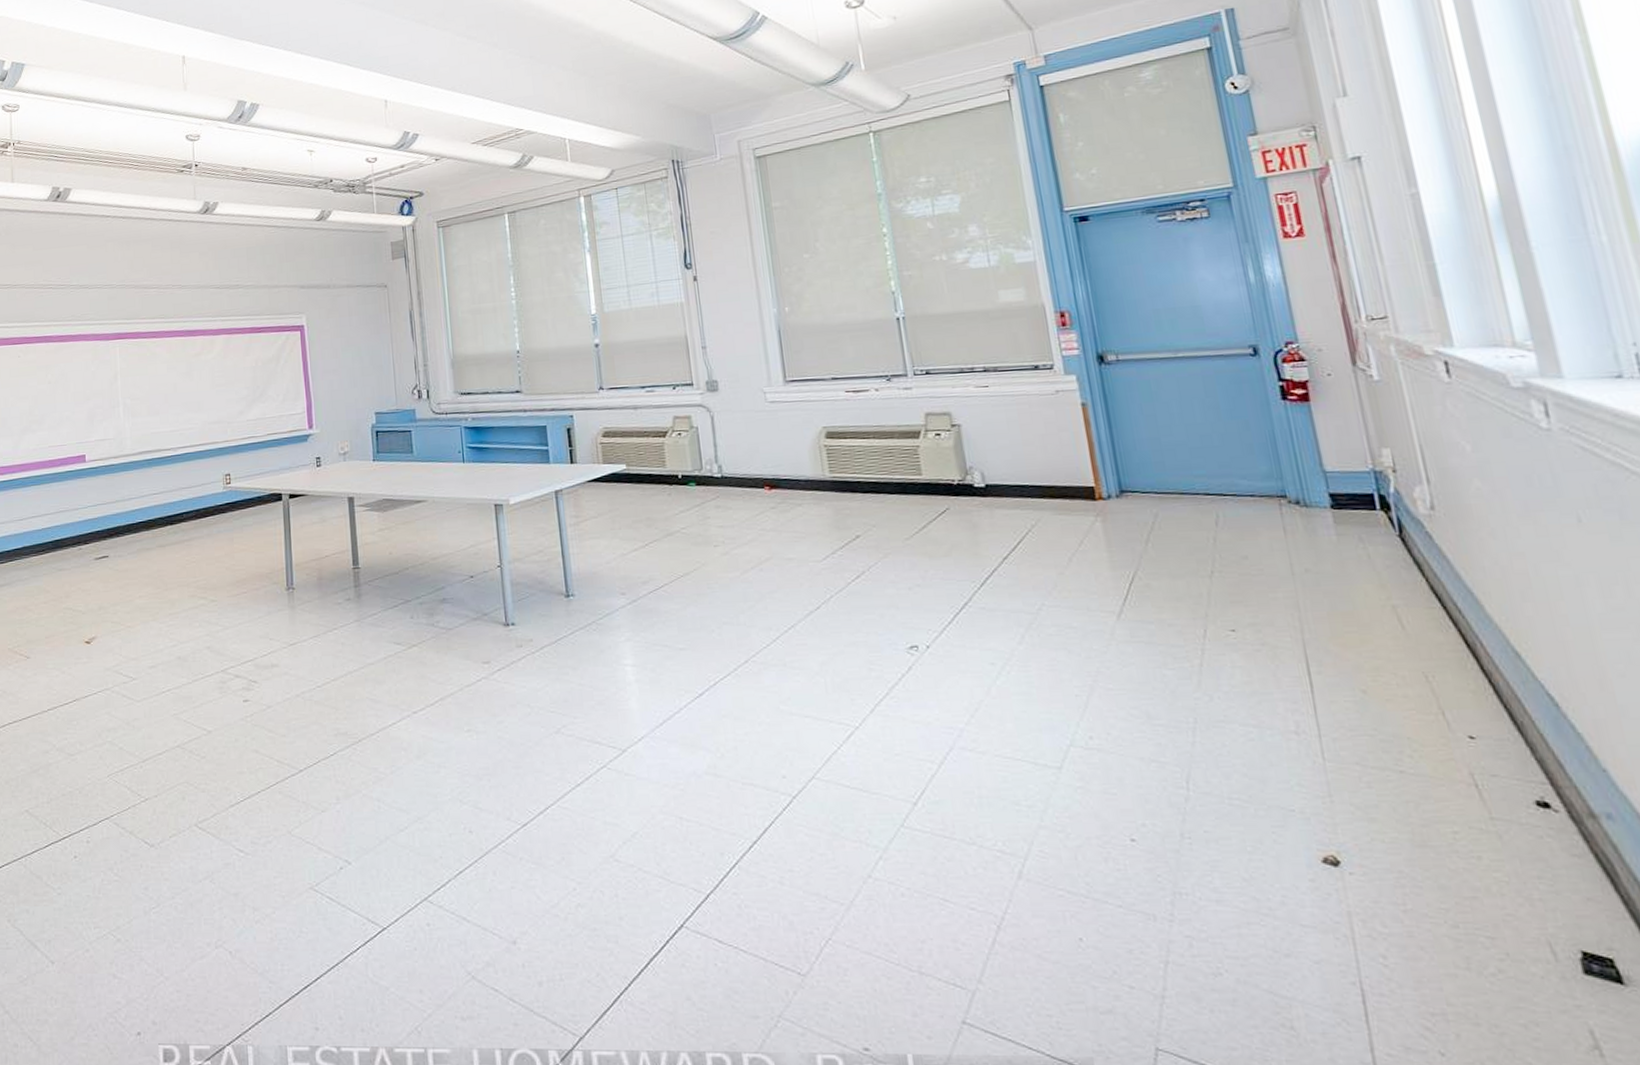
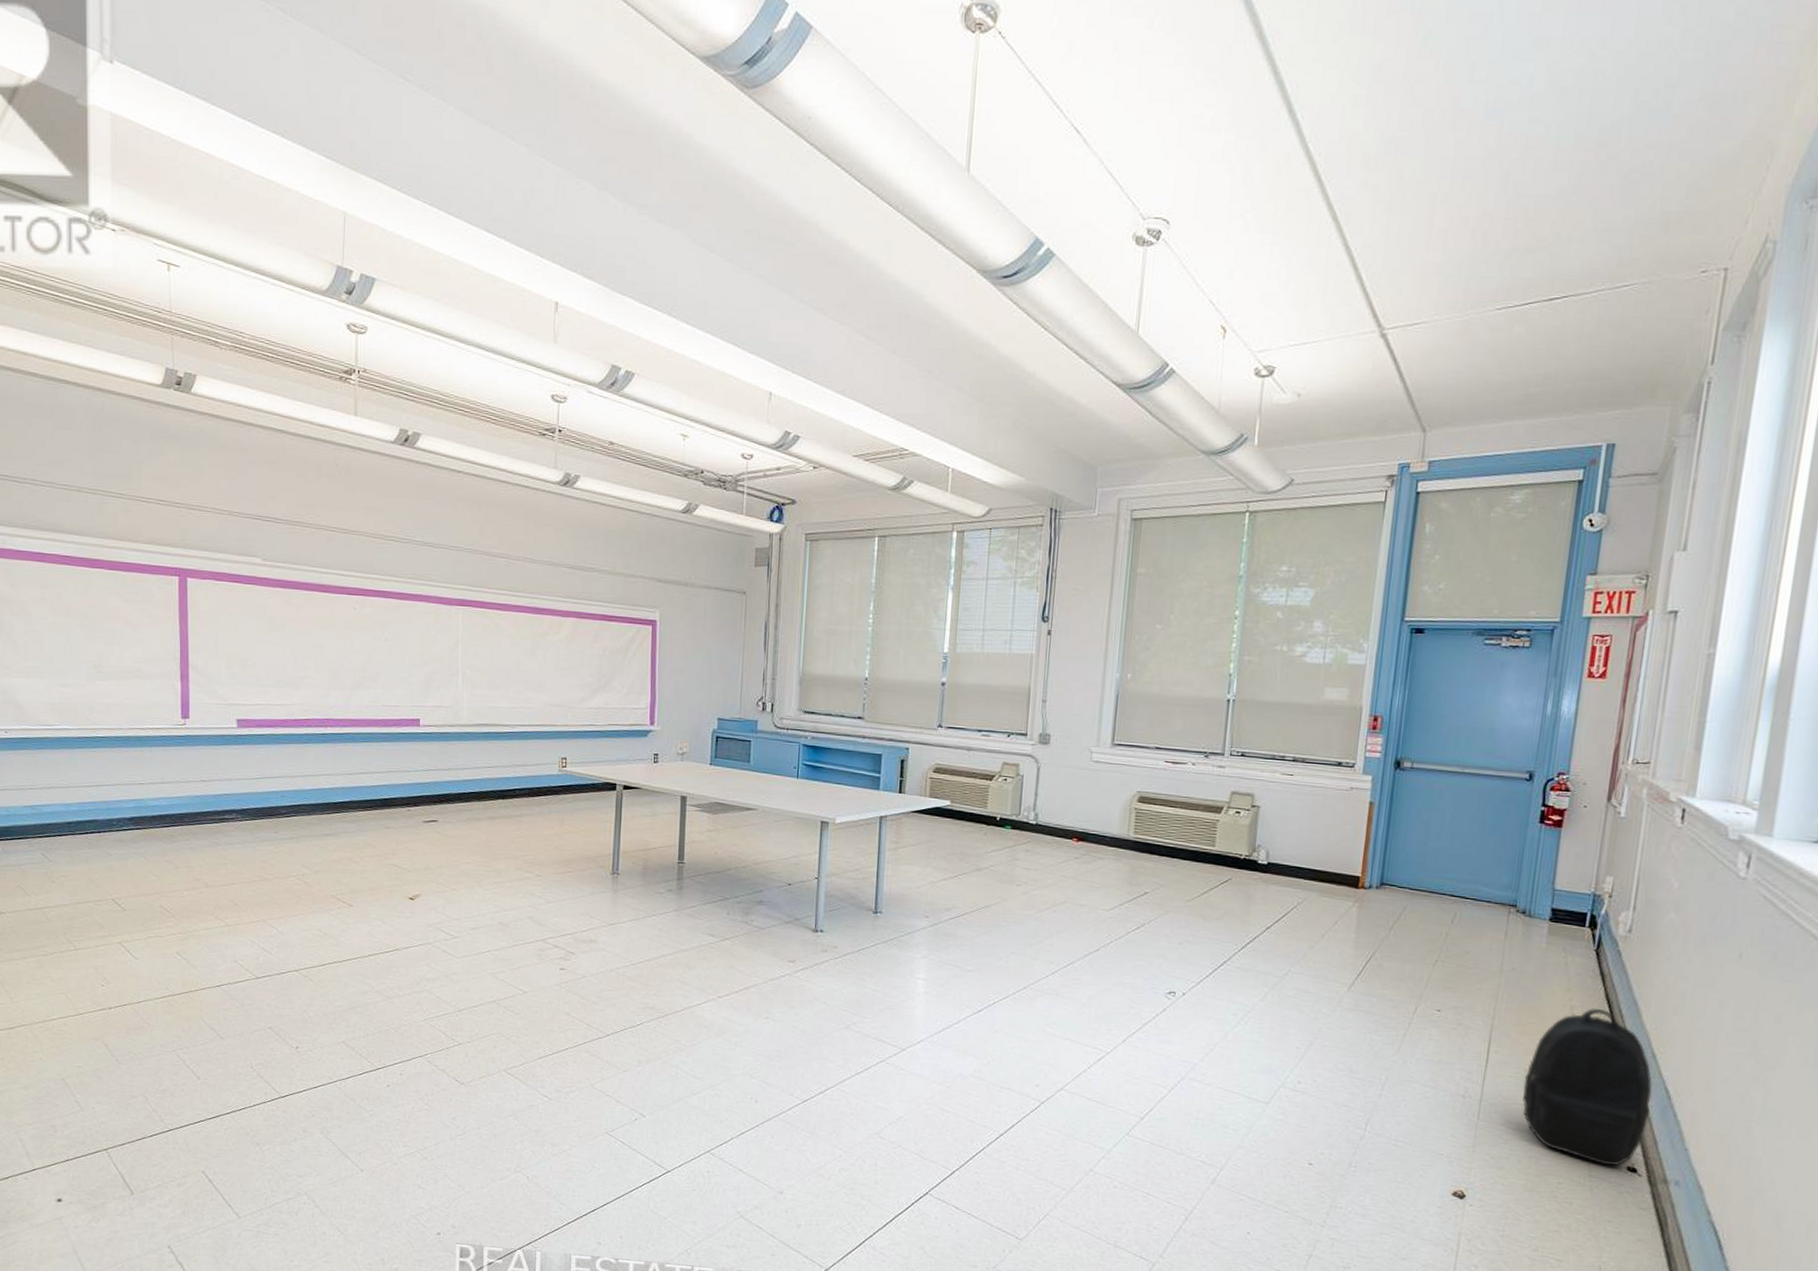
backpack: none [1364,605,1543,803] -> present [1522,1009,1653,1166]

